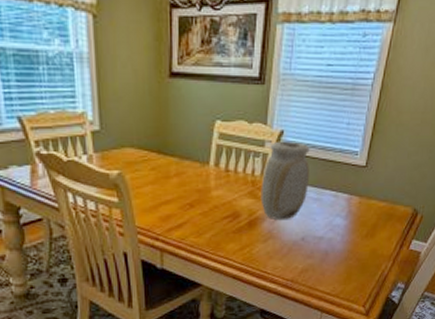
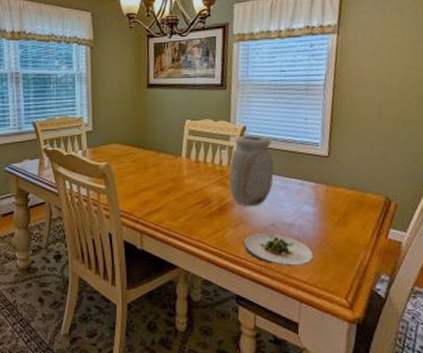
salad plate: none [271,247,339,279] -> present [243,233,314,266]

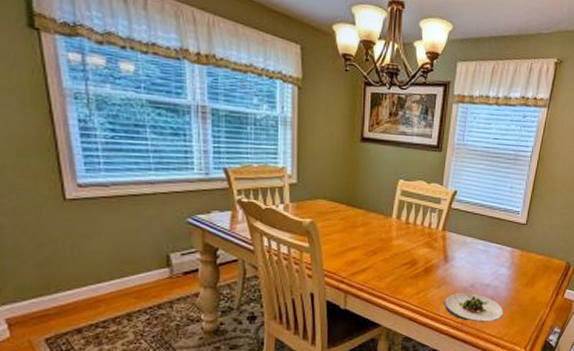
vase: present [228,136,274,207] -> none [436,200,479,269]

